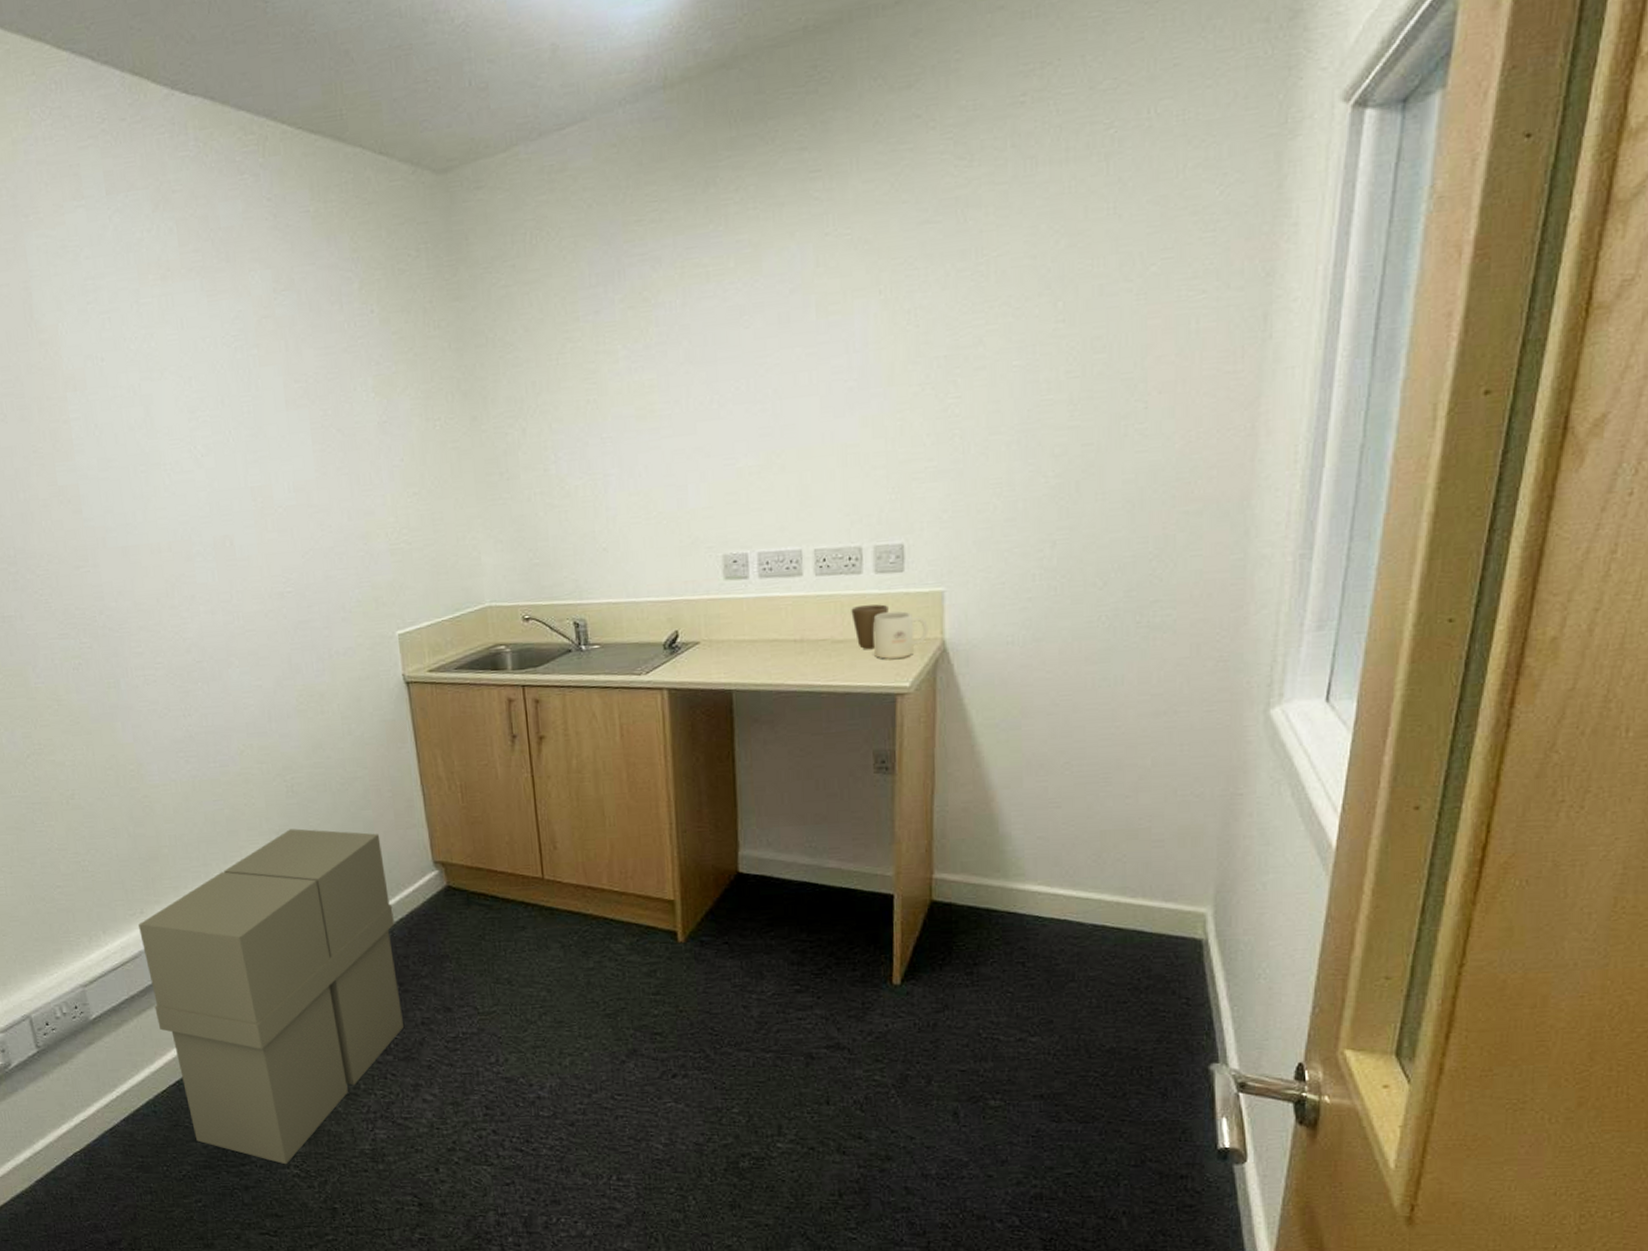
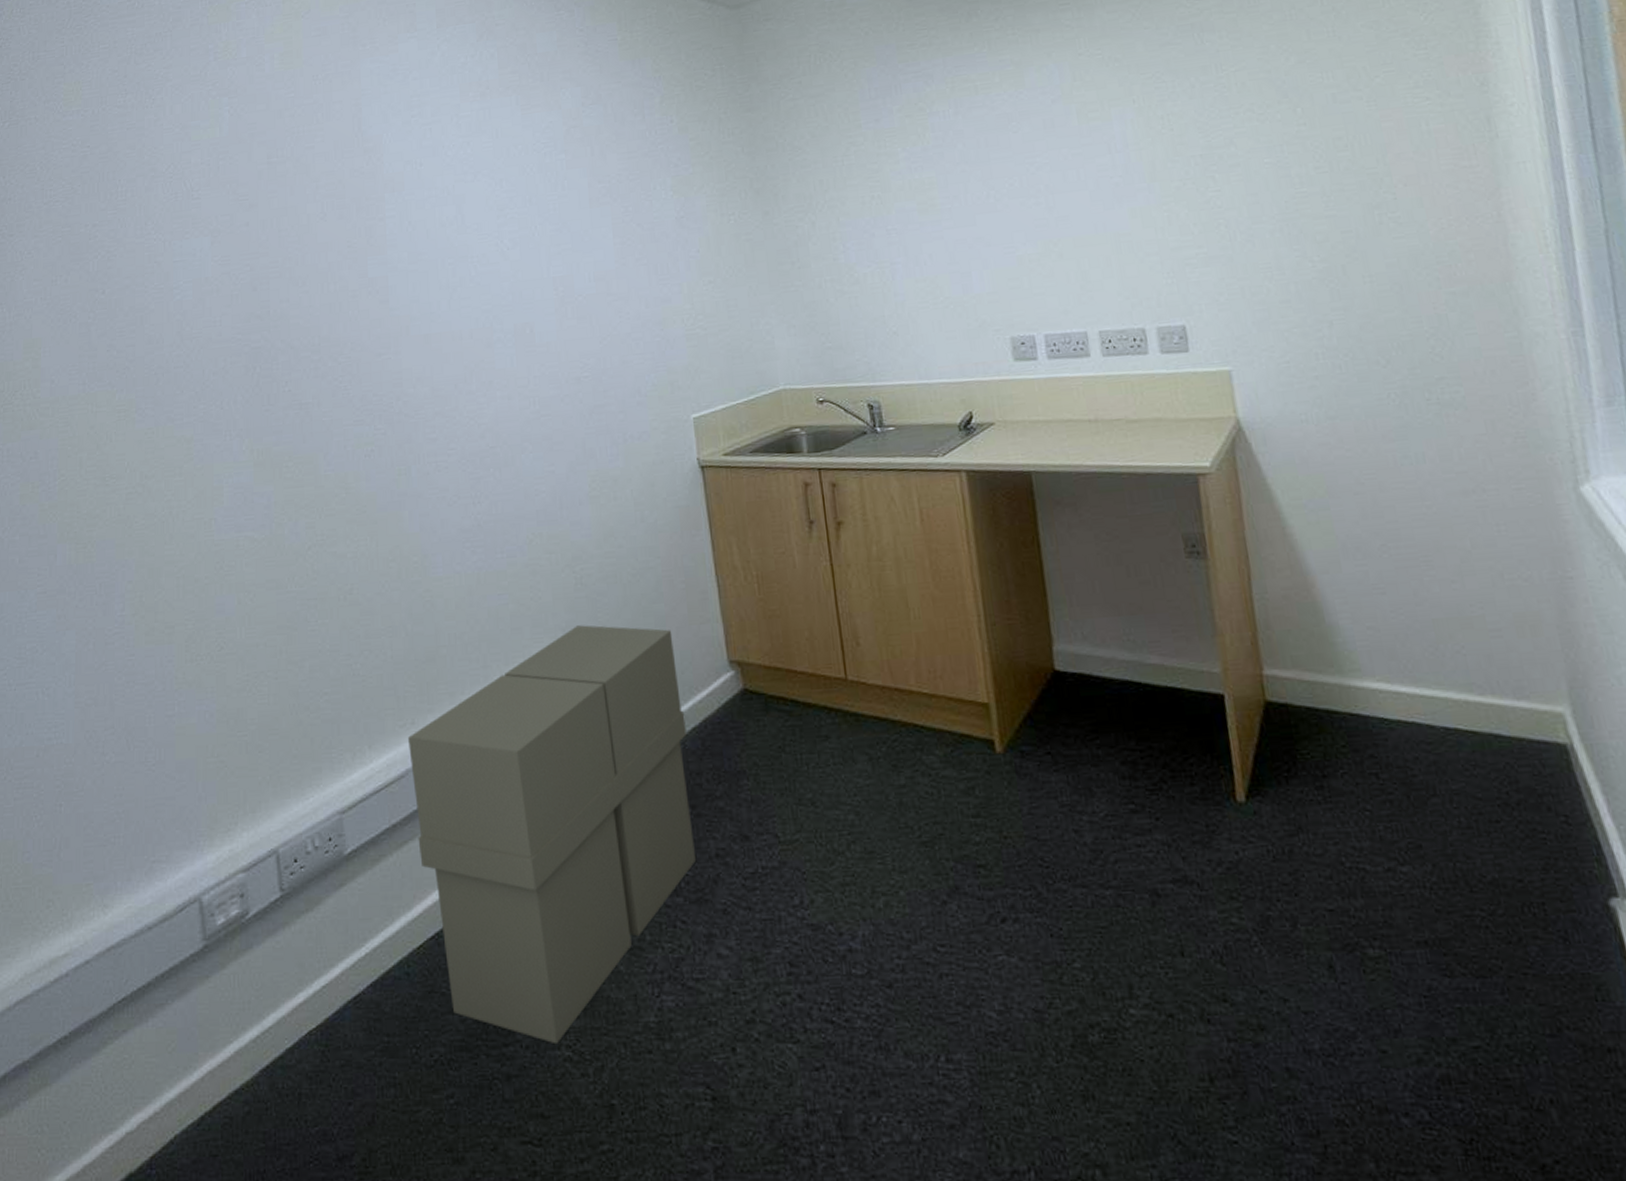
mug: present [851,604,889,650] -> none [1141,383,1179,430]
mug: present [872,611,929,660] -> none [1165,390,1222,439]

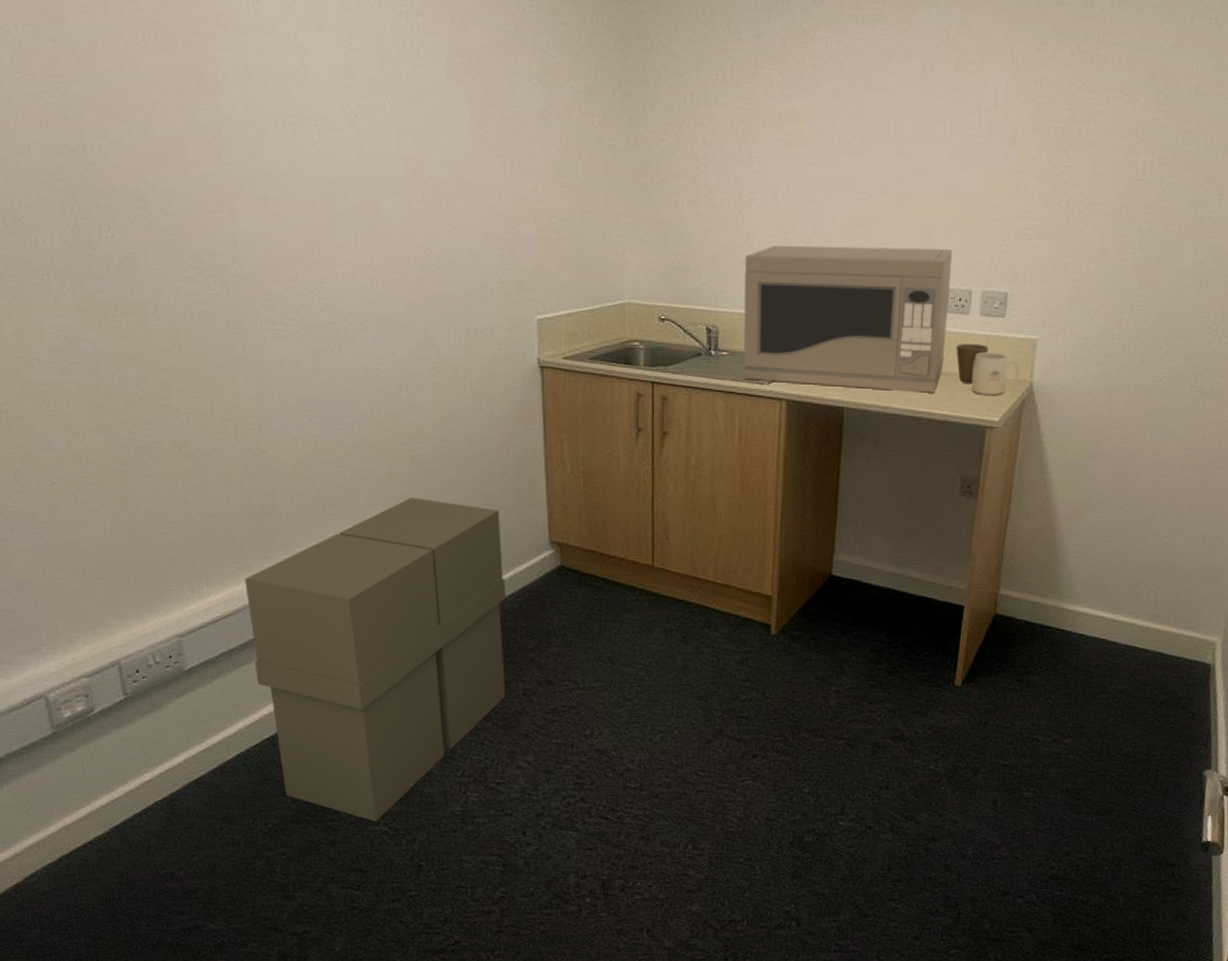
microwave: none [896,290,1134,455] -> present [743,245,953,393]
mug: none [1141,383,1179,430] -> present [956,344,989,385]
mug: none [1165,390,1222,439] -> present [971,352,1020,396]

